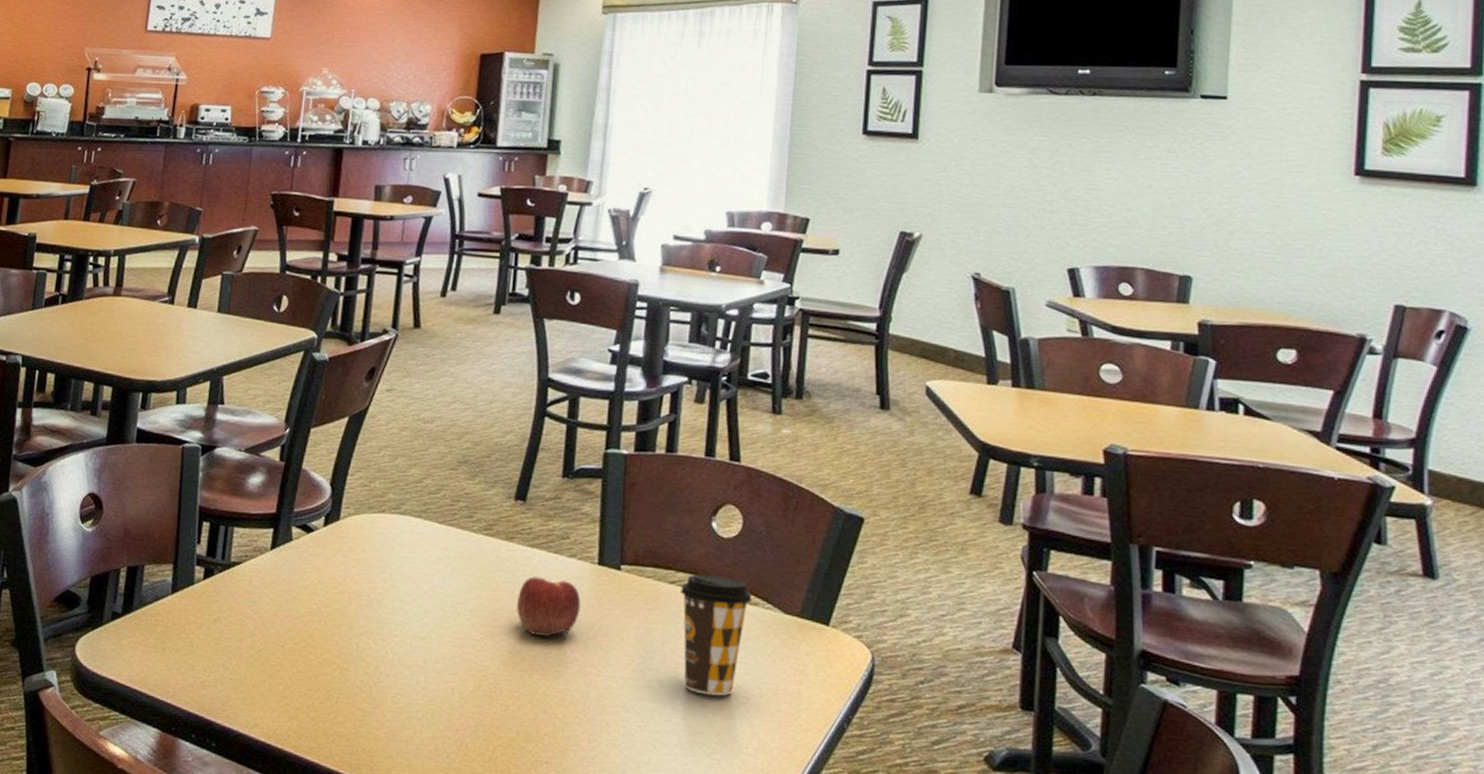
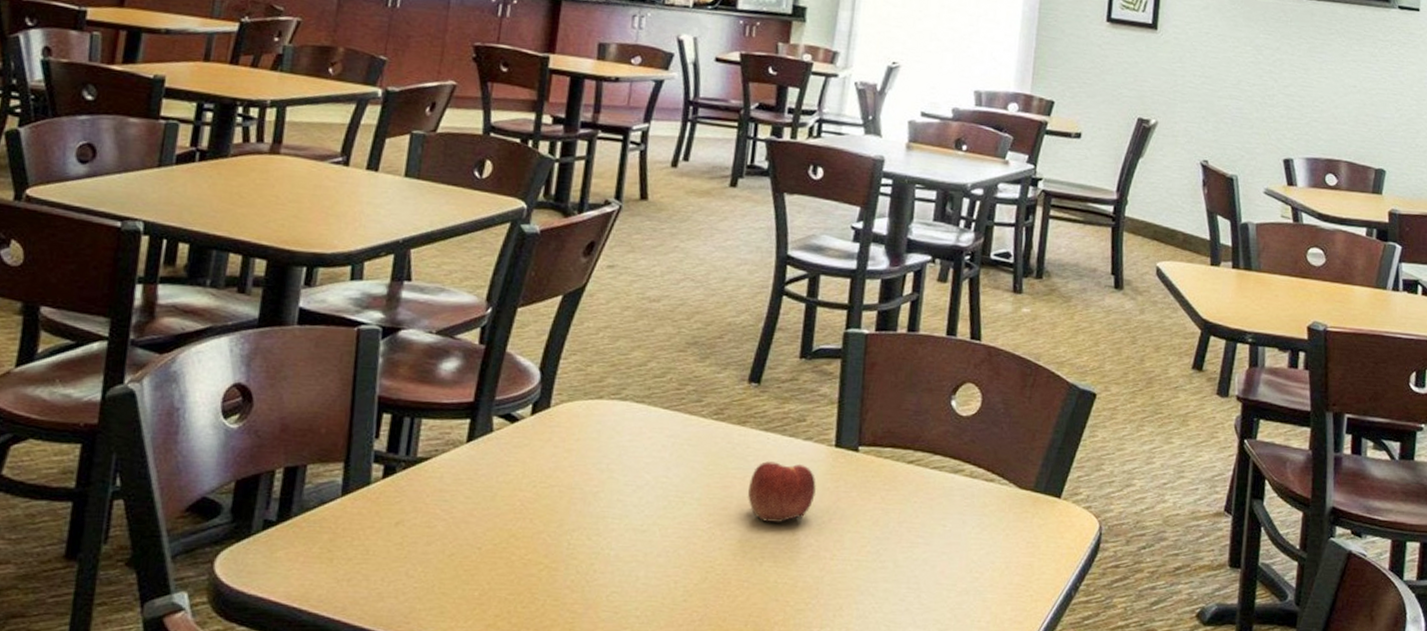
coffee cup: present [680,574,752,696] -> none [918,453,989,573]

